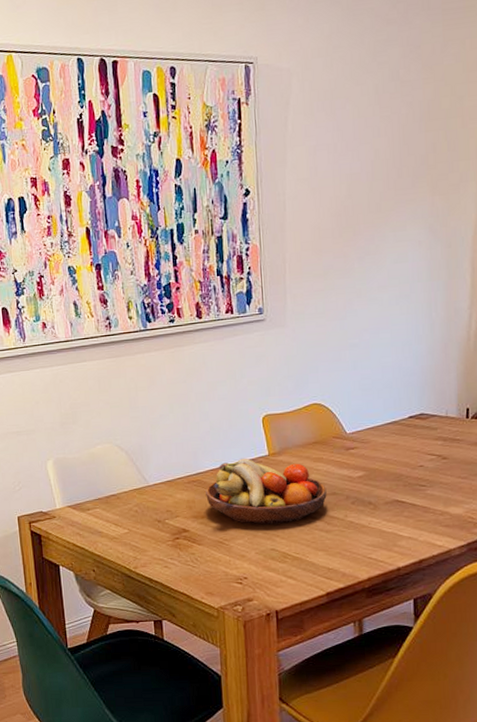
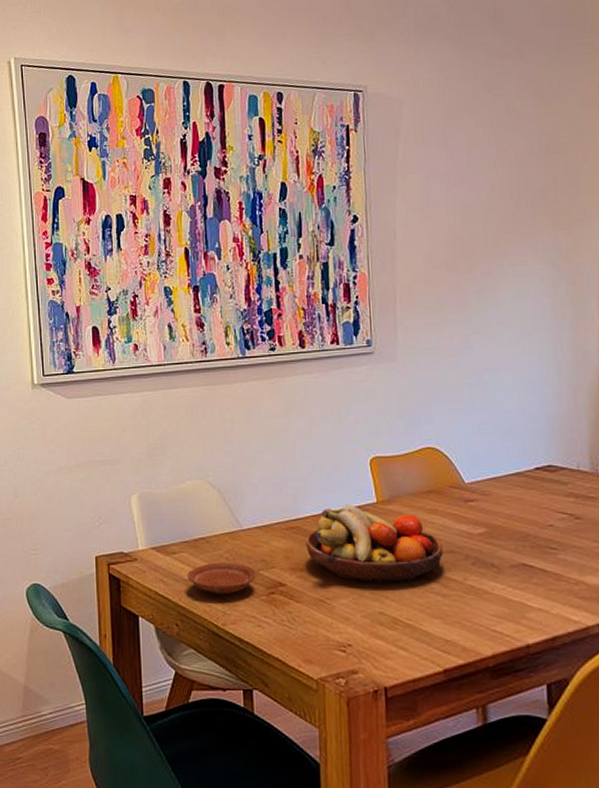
plate: none [100,514,163,543] -> present [187,562,257,595]

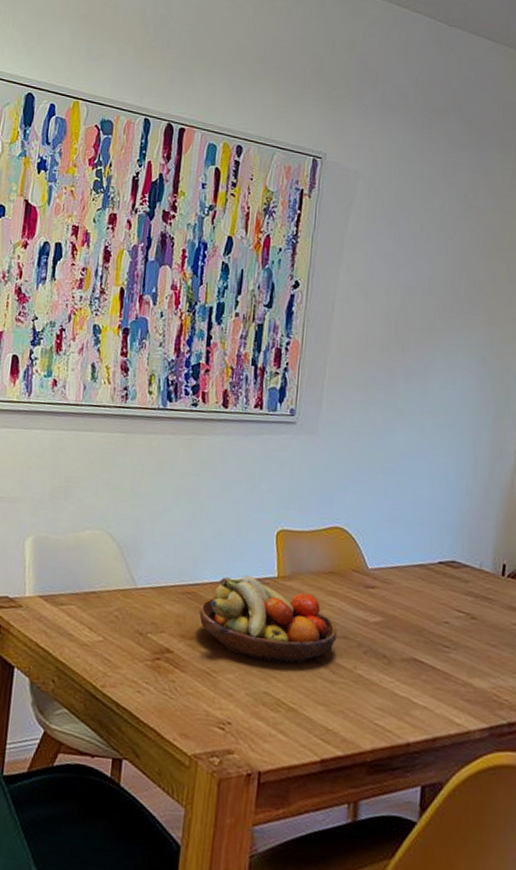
plate: present [187,562,257,595] -> none [71,619,144,656]

